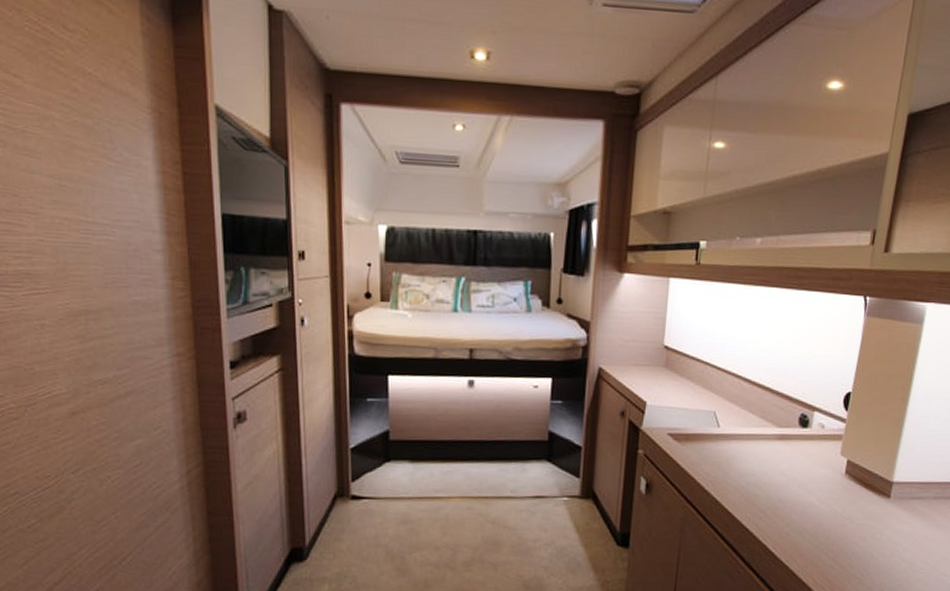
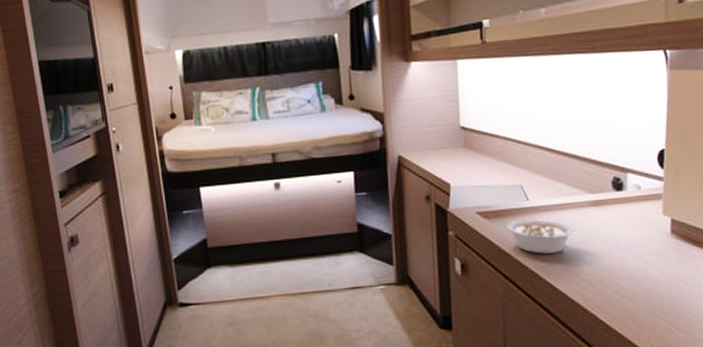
legume: none [694,445,768,482] -> present [506,218,586,254]

